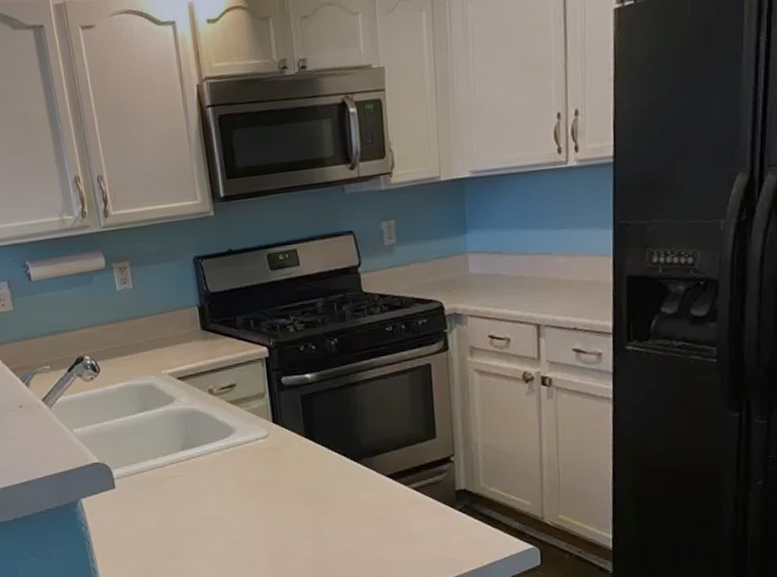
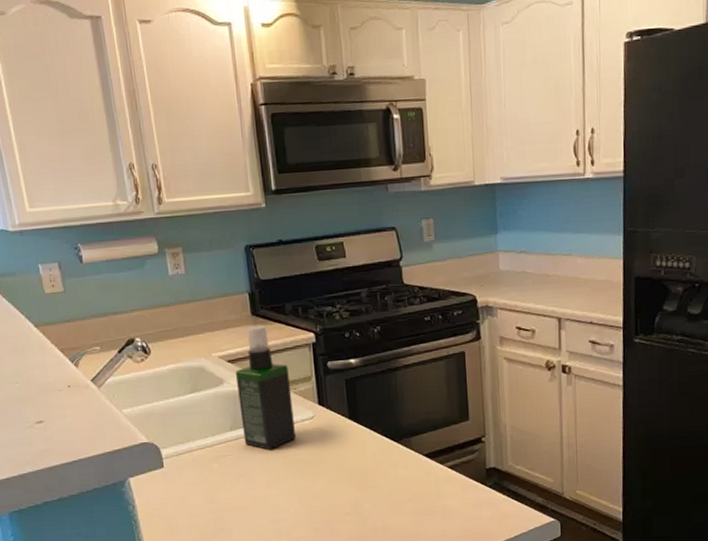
spray bottle: none [185,339,250,471] -> present [235,325,297,450]

